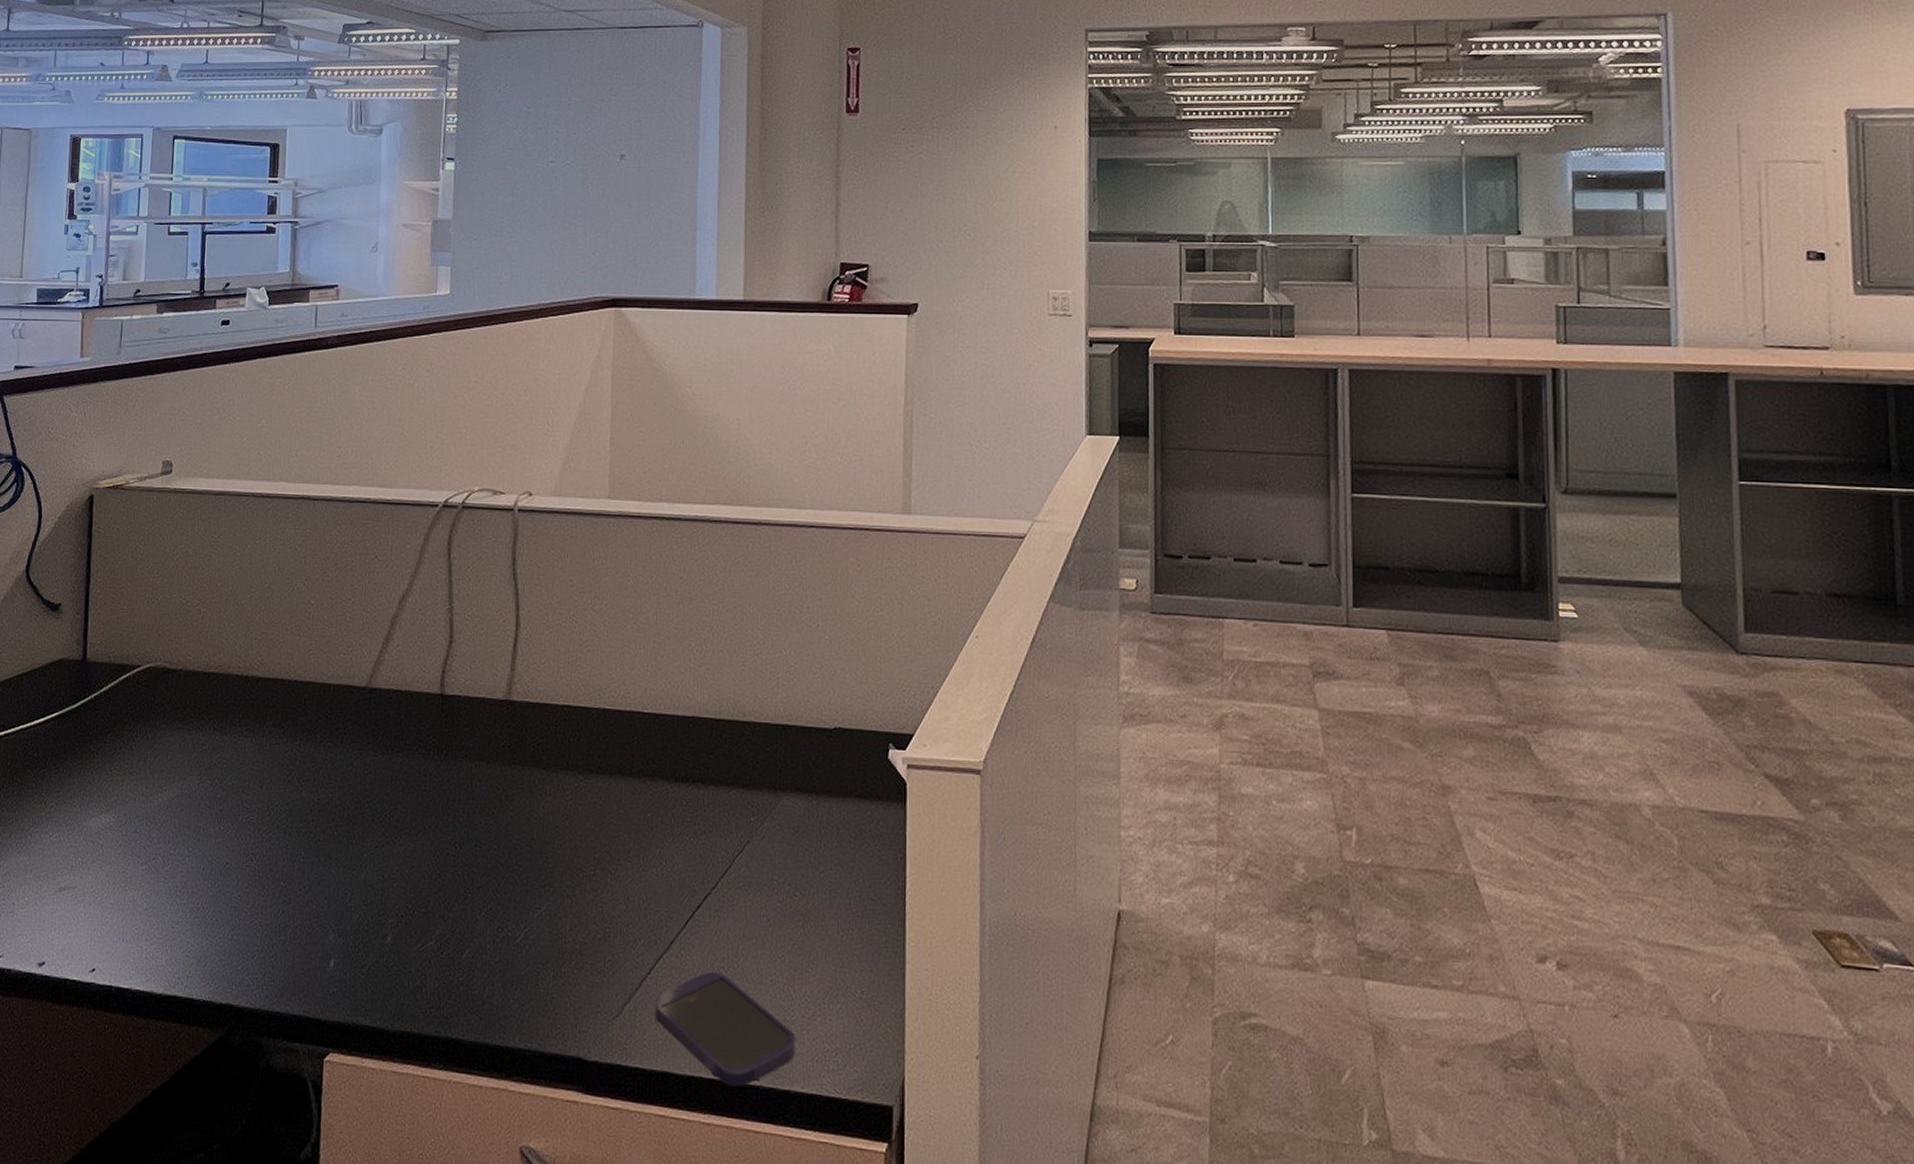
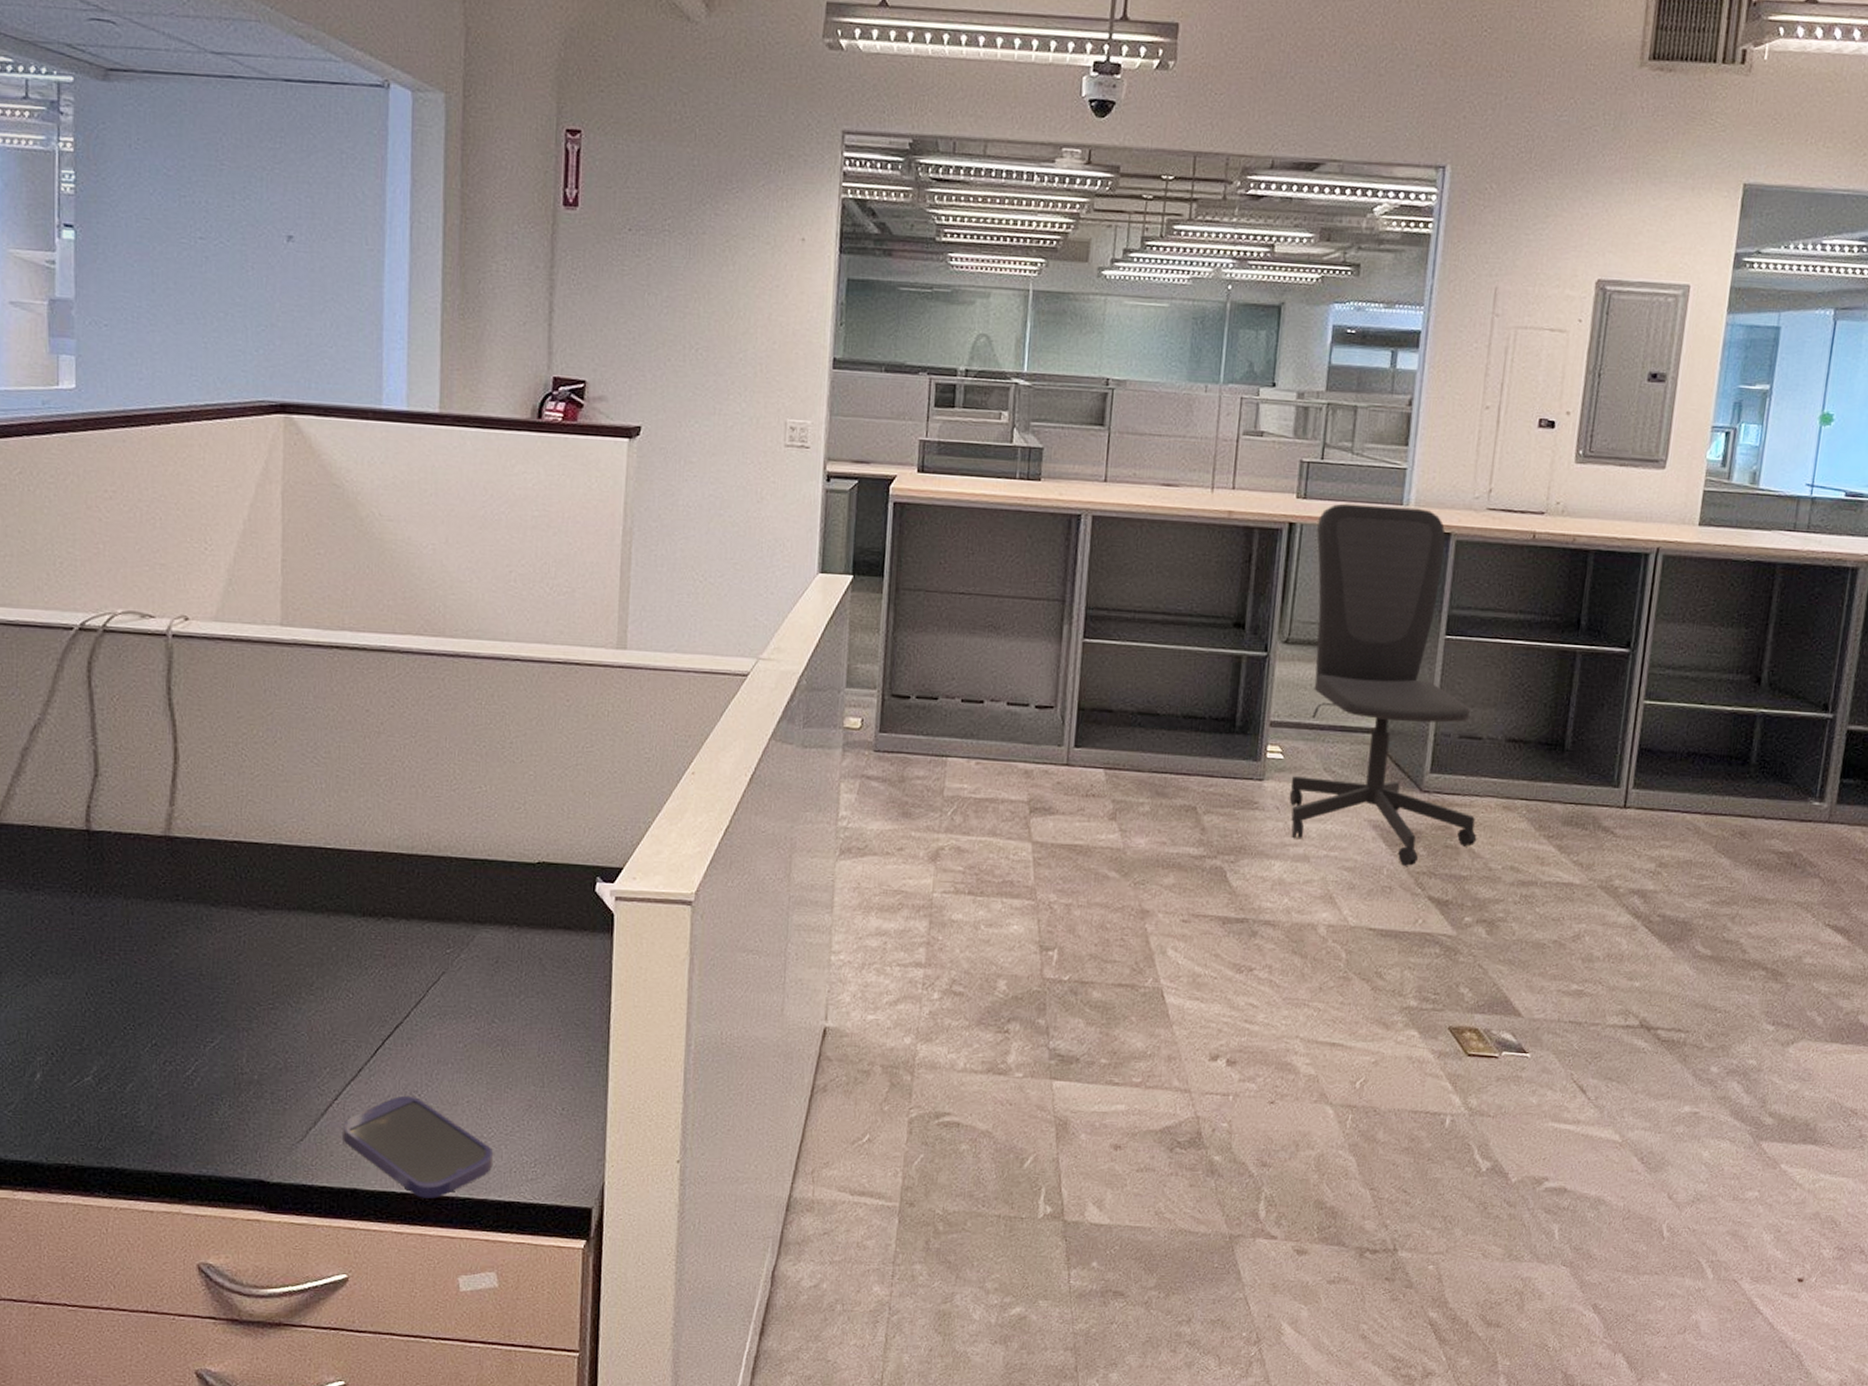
office chair: none [1583,346,1811,739] -> present [1289,503,1477,866]

